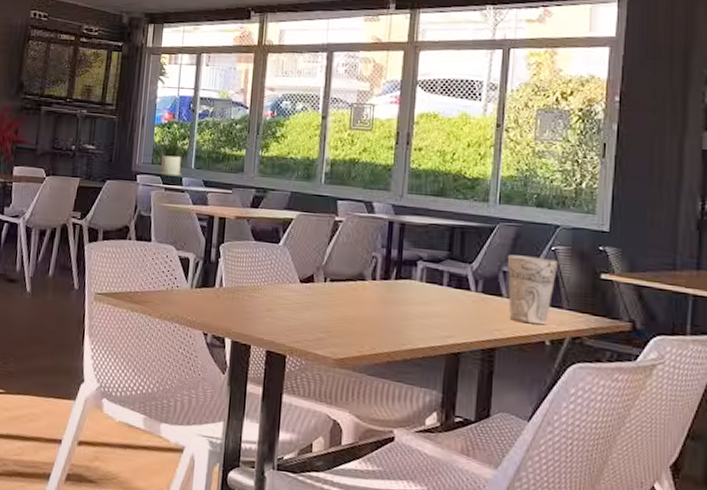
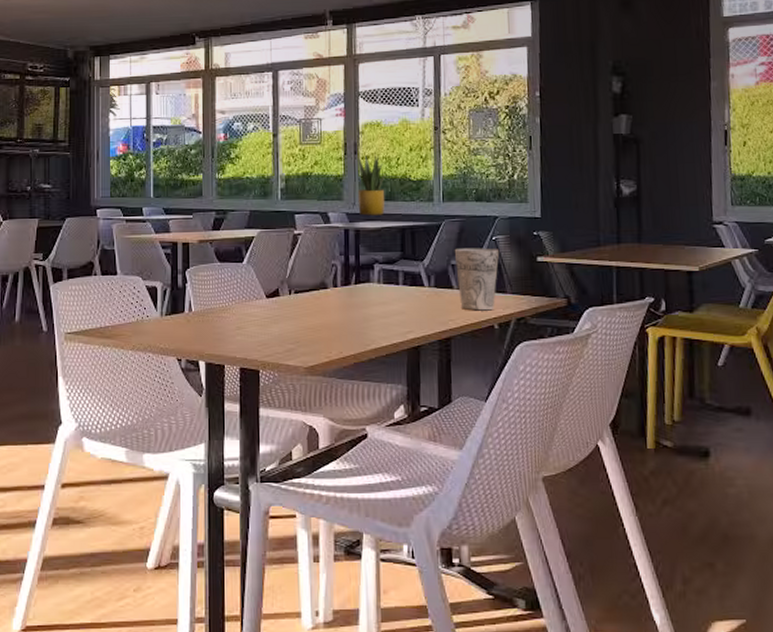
planter: present [159,142,183,177] -> none [119,173,142,208]
planter: none [406,145,439,211] -> present [356,153,386,216]

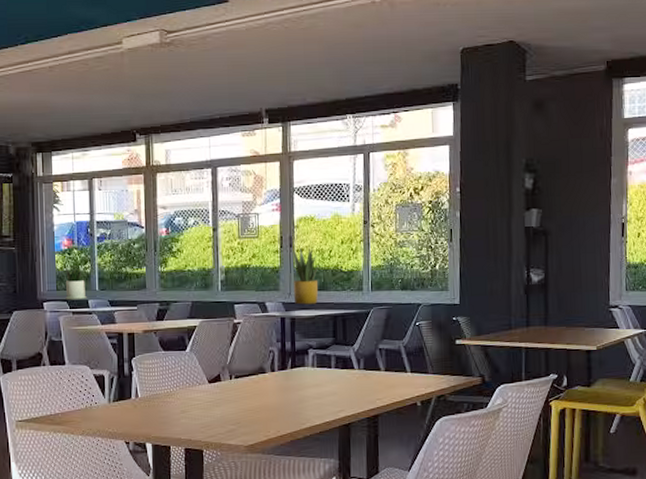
planter: none [119,173,142,208] -> present [65,267,88,301]
cup: present [454,248,500,311] -> none [381,332,423,390]

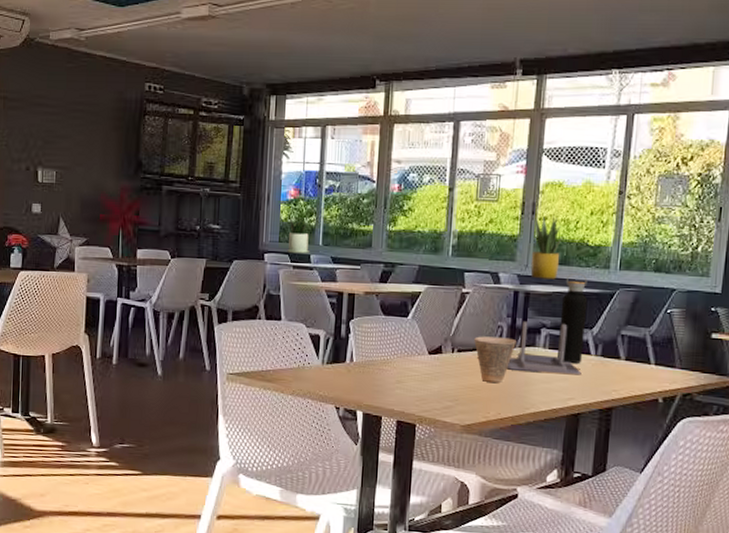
cup: none [249,361,288,403] -> present [474,336,516,383]
napkin holder: none [281,343,348,390] -> present [506,321,582,376]
water bottle: none [324,296,348,378] -> present [558,272,588,363]

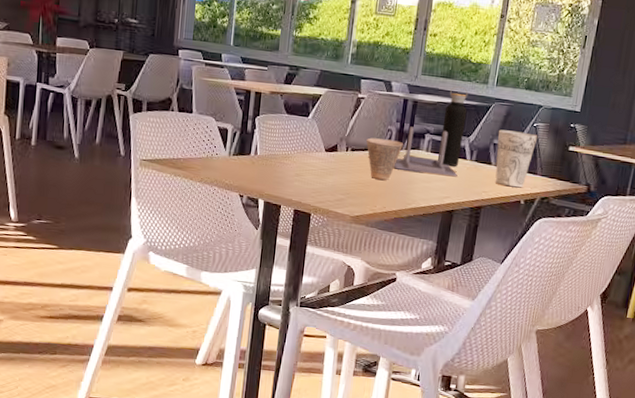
planter: present [287,219,310,254] -> none [200,19,222,53]
planter: present [530,214,563,280] -> none [419,32,450,91]
cup: none [625,318,673,384] -> present [495,129,538,188]

